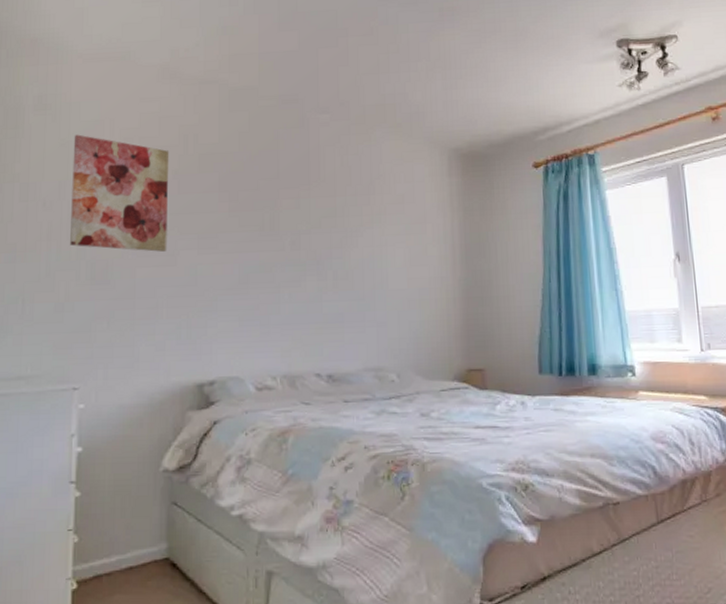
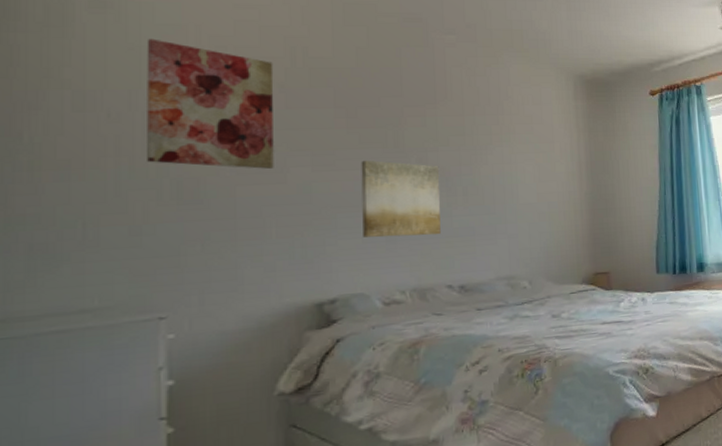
wall art: none [240,243,312,321] -> present [361,160,441,238]

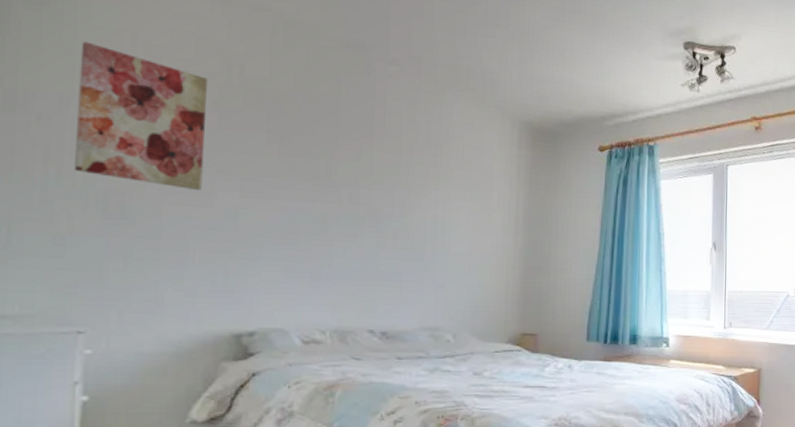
wall art: present [361,160,441,238] -> none [287,190,371,277]

